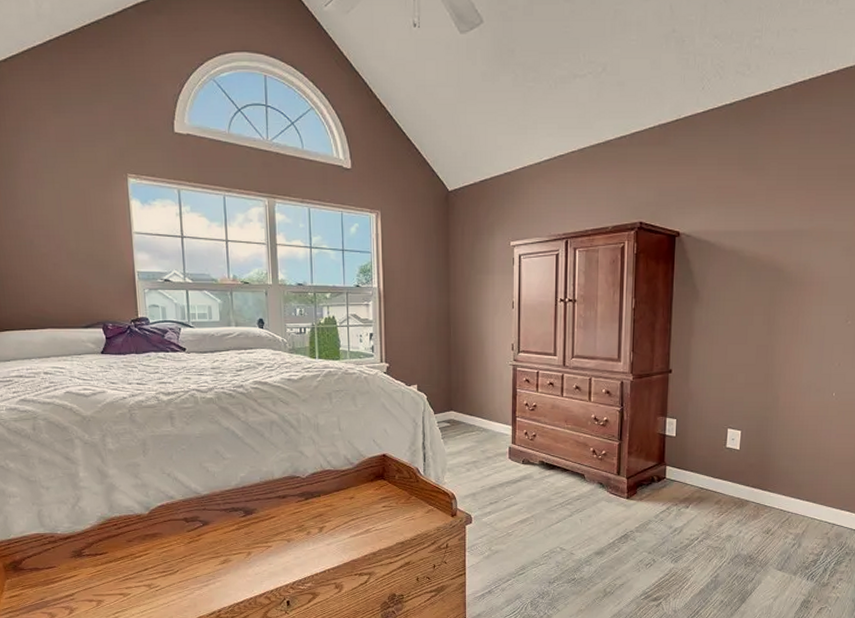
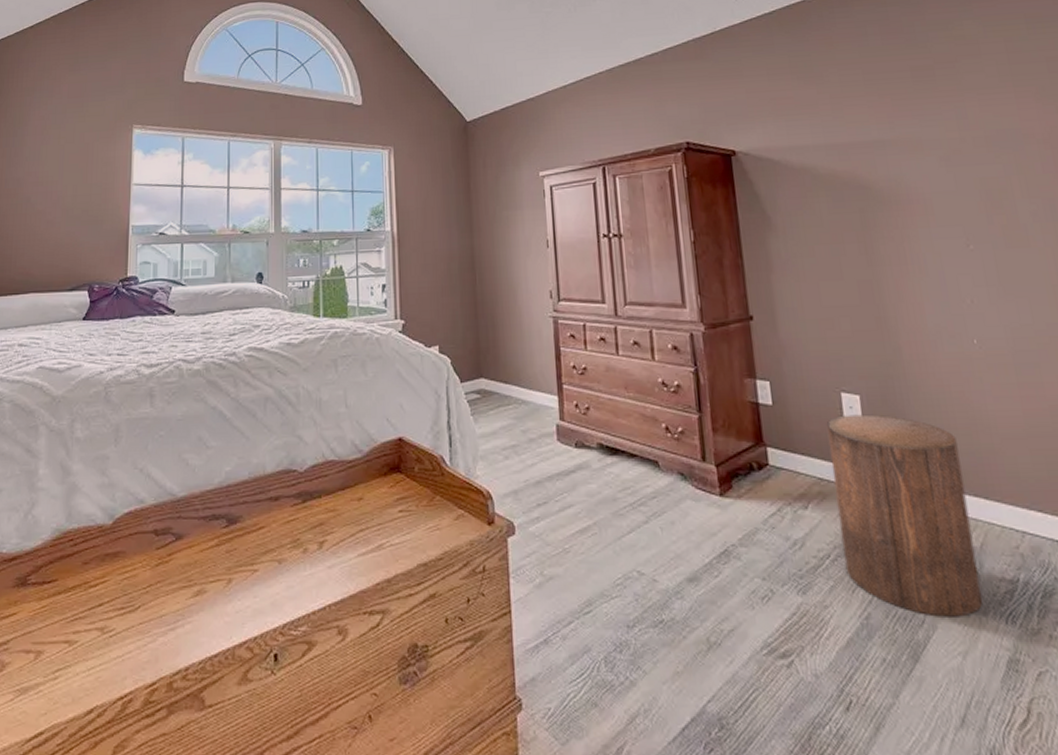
stool: none [707,444,803,576] -> present [826,414,983,617]

